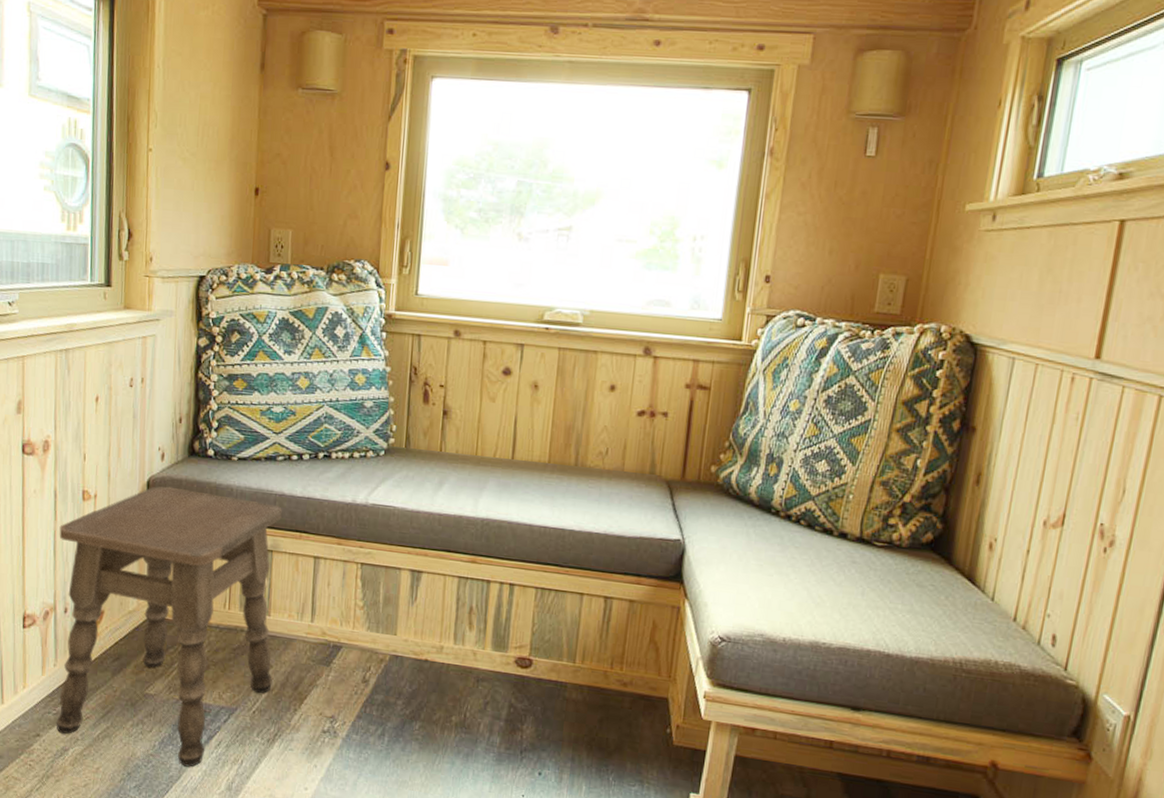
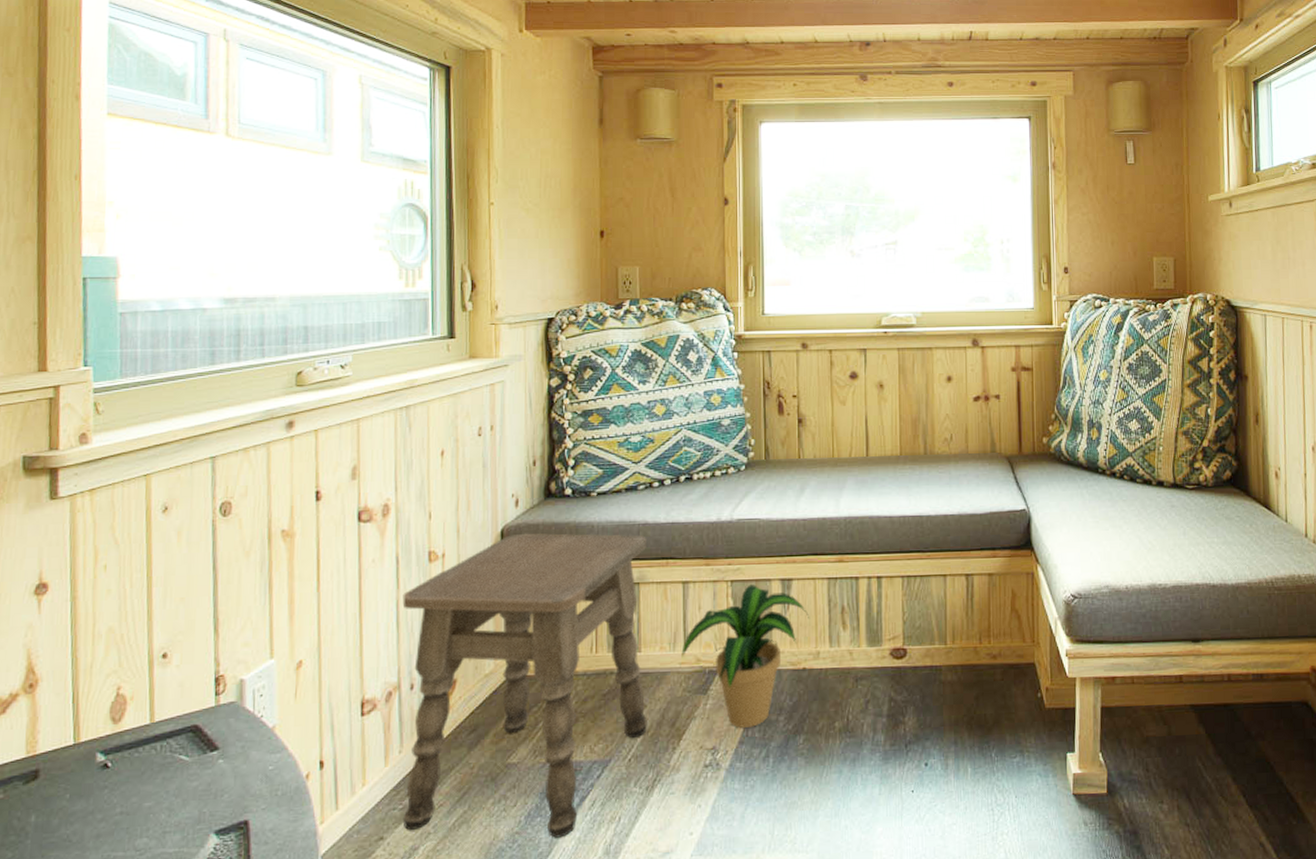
potted plant: none [308,570,437,705] -> present [681,584,810,728]

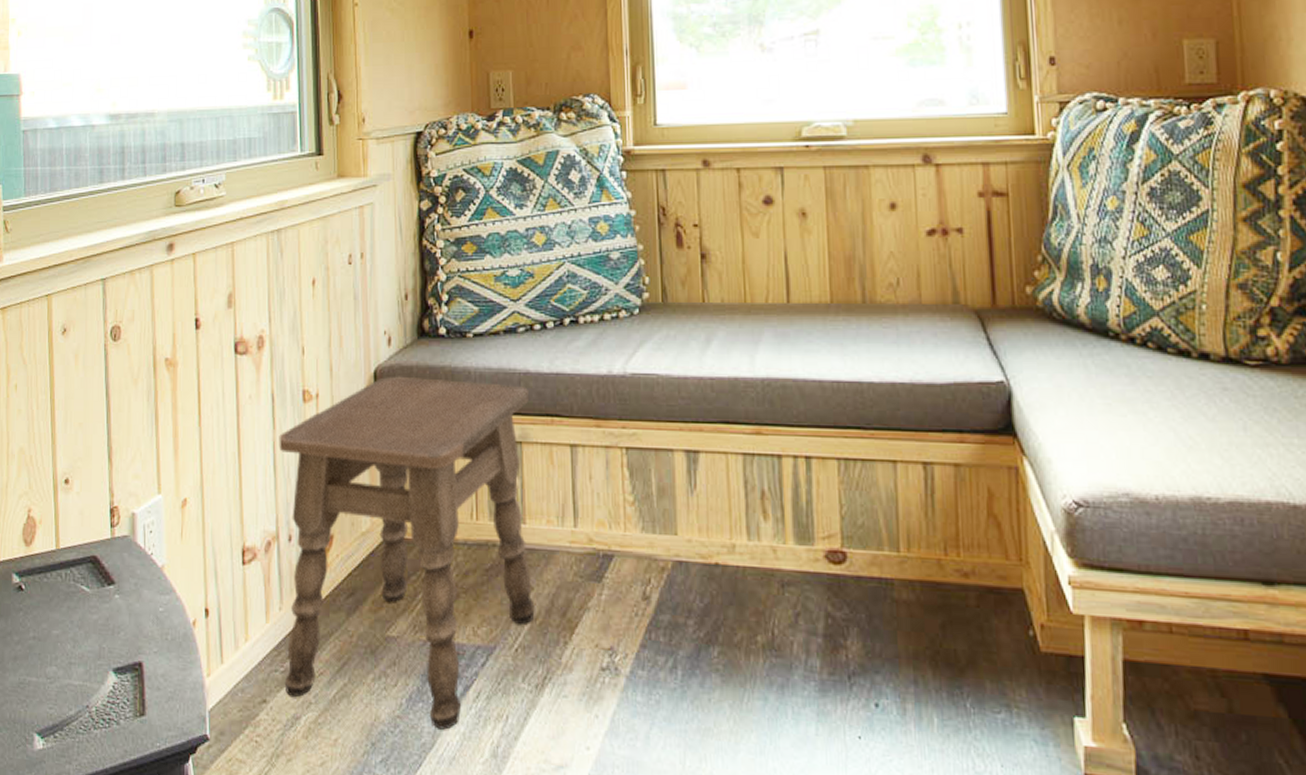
potted plant: present [681,584,810,728] -> none [571,454,722,629]

